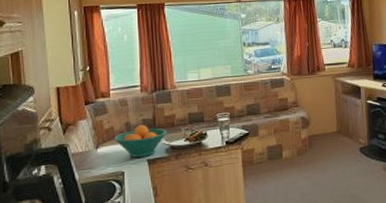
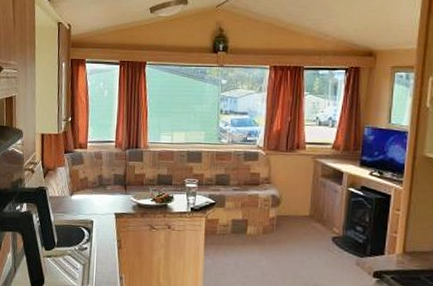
fruit bowl: present [114,124,168,158] -> none [87,178,136,210]

